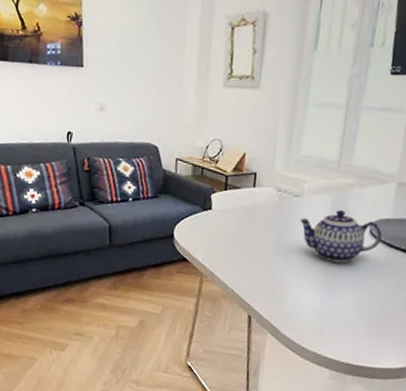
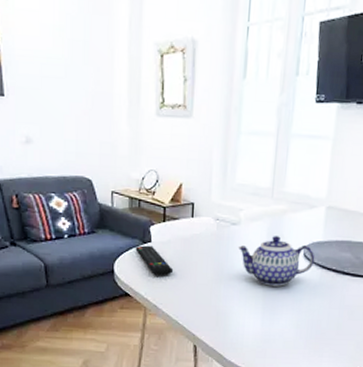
remote control: none [196,212,232,244] -> present [135,245,174,276]

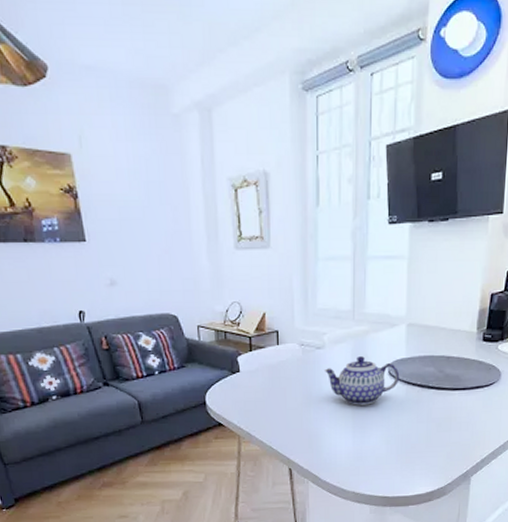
remote control: present [135,245,174,276] -> none [225,375,264,404]

